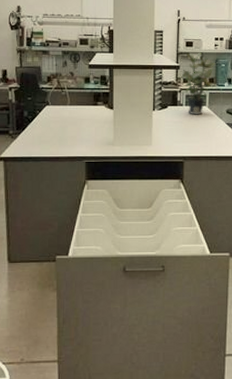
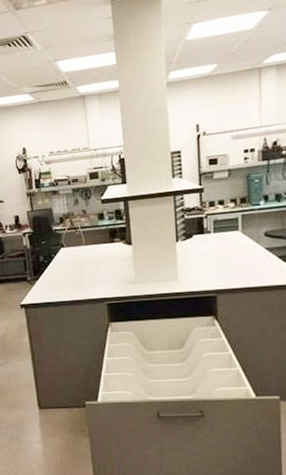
potted plant: present [181,52,215,115] -> none [206,169,247,242]

